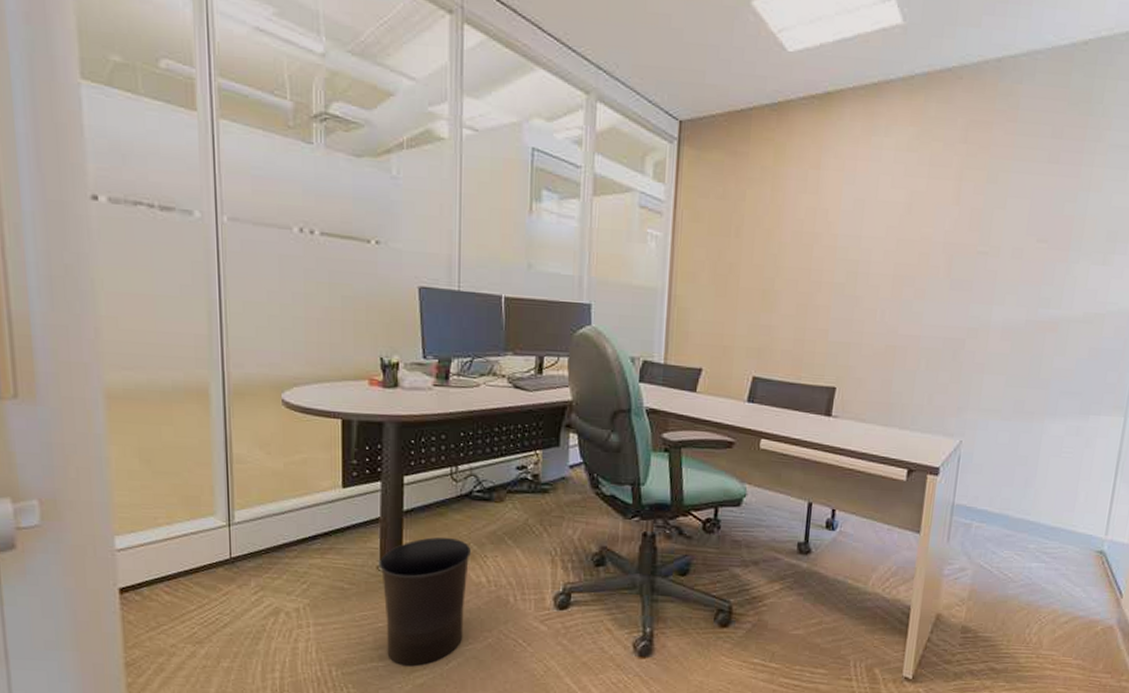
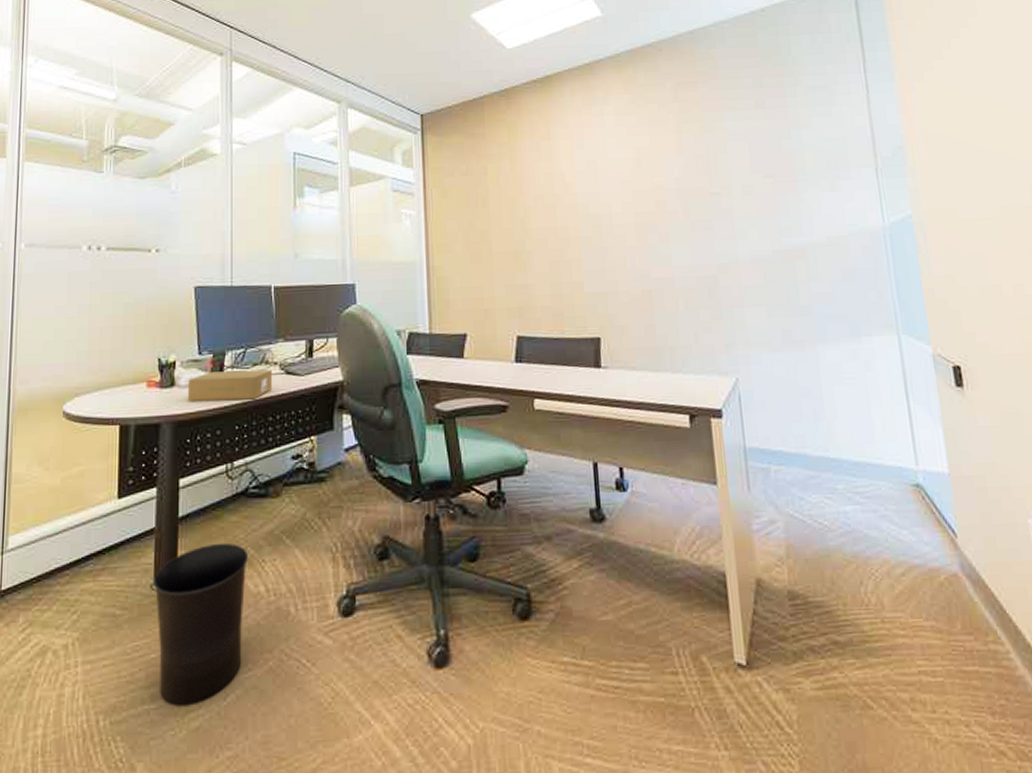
box: none [411,377,500,409] -> present [187,369,273,401]

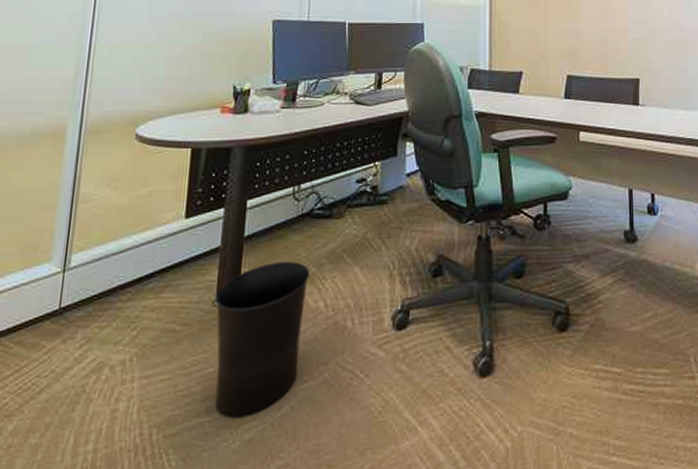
box: present [187,369,273,401] -> none [259,99,343,127]

